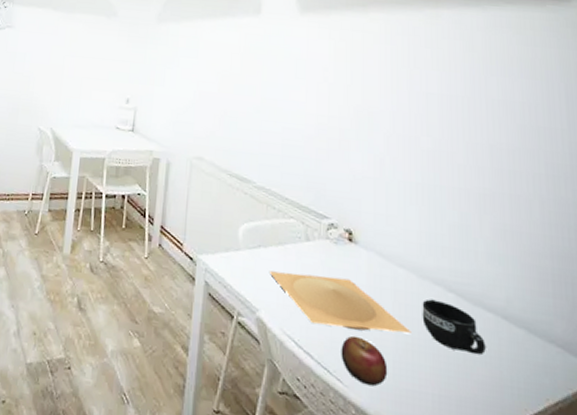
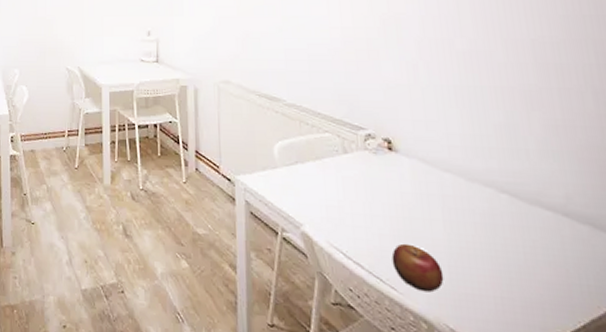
plate: present [270,271,411,333] -> none [310,186,465,238]
mug: present [422,299,486,356] -> none [473,201,548,255]

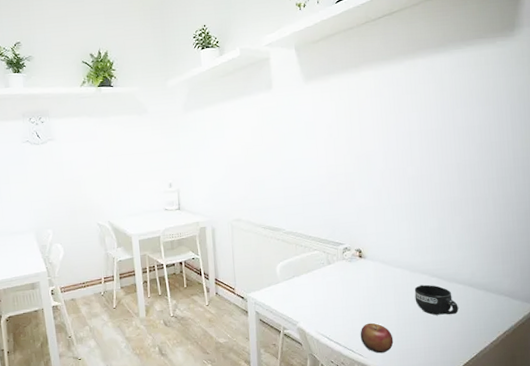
mug: none [473,201,548,255] -> present [414,284,459,315]

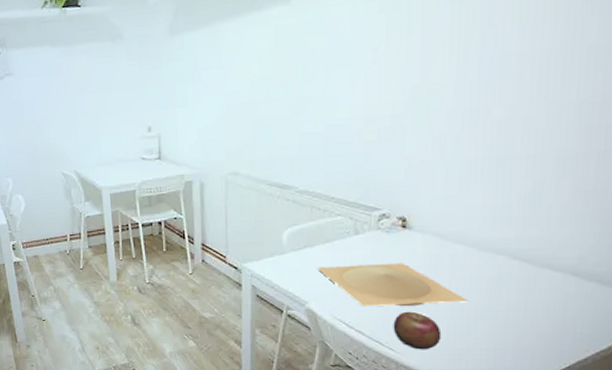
plate: none [304,285,408,322] -> present [318,263,468,307]
mug: present [414,284,459,315] -> none [481,268,550,311]

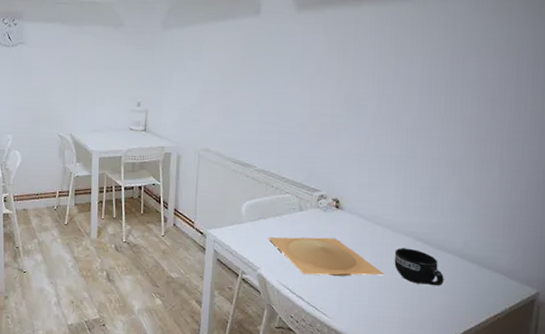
apple: present [393,311,442,350] -> none [326,281,364,316]
mug: none [481,268,550,311] -> present [394,248,444,286]

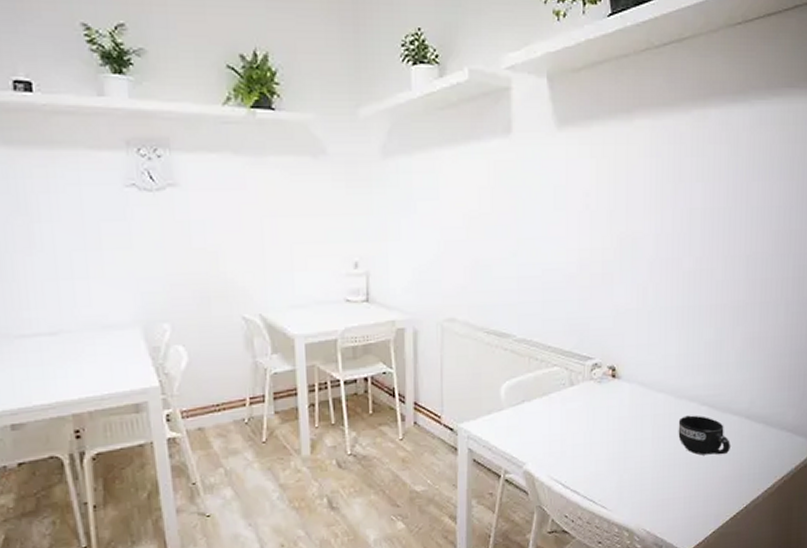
plate: present [269,237,385,276] -> none [535,414,668,464]

